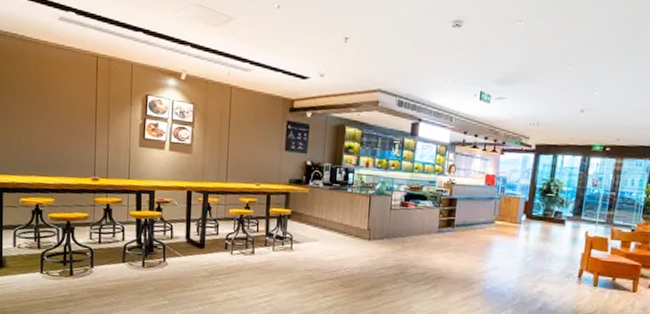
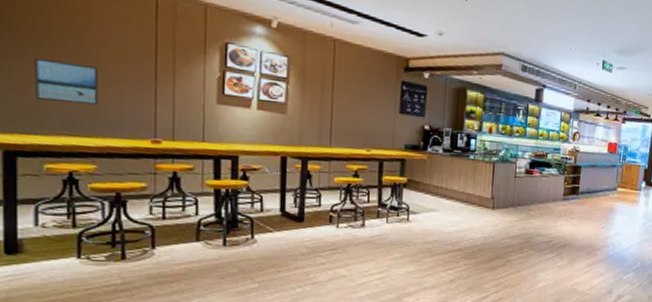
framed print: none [15,115,57,151] -> present [35,59,99,106]

